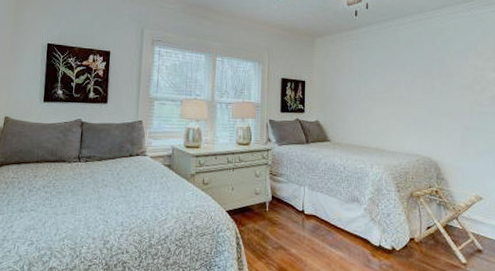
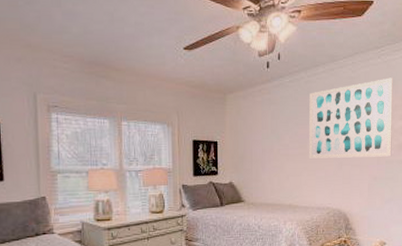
wall art: none [397,30,486,108] -> present [309,77,393,159]

